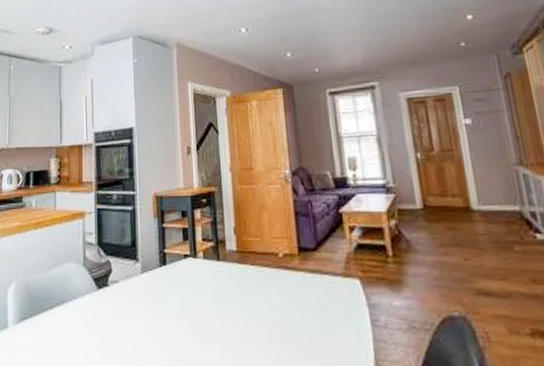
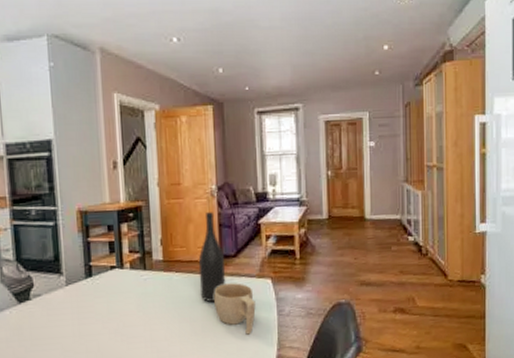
wine bottle: none [274,199,306,304] -> present [198,212,226,303]
cup: none [293,281,344,348] -> present [214,283,256,335]

